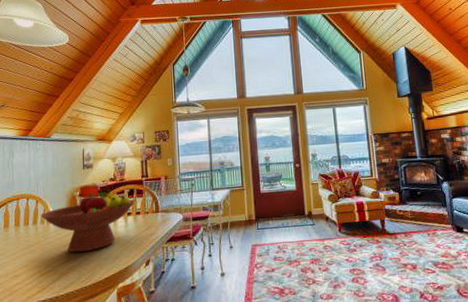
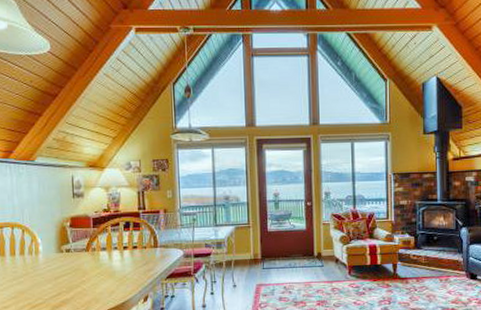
fruit bowl: present [40,189,135,253] -> none [28,220,132,286]

